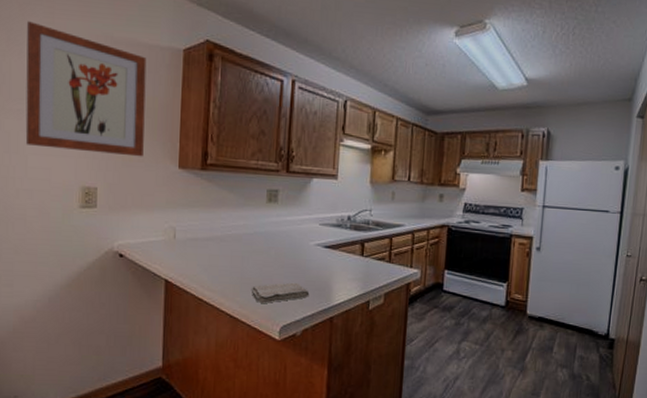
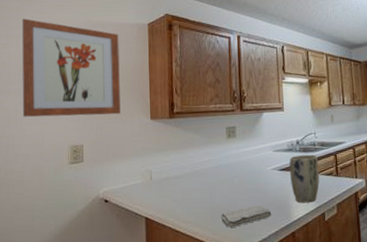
plant pot: none [335,232,370,288] -> present [289,154,320,203]

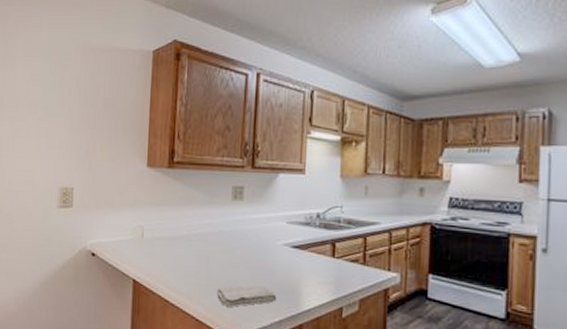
wall art: present [22,18,120,117] -> none [14,36,120,157]
plant pot: present [289,154,320,203] -> none [304,231,342,293]

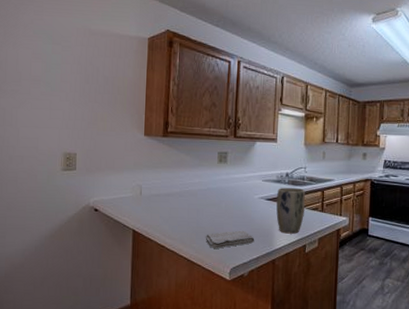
plant pot: none [304,231,342,293] -> present [276,187,305,234]

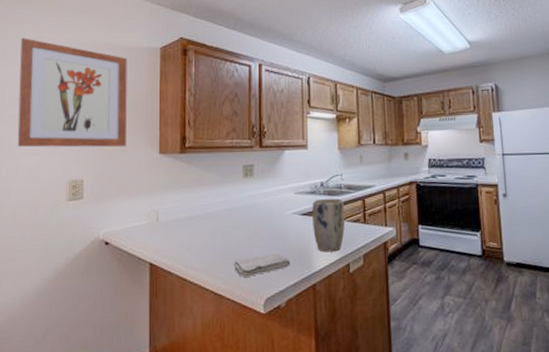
wall art: none [17,18,118,127] -> present [17,38,128,148]

